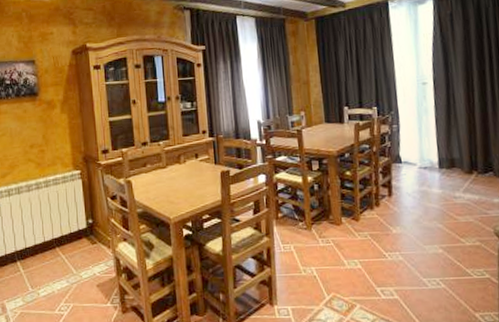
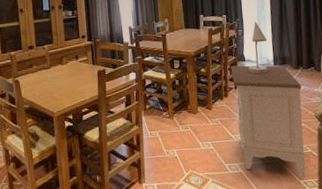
nightstand: none [382,168,482,310] -> present [230,65,306,178]
table lamp: none [405,115,431,178] -> present [248,21,268,73]

